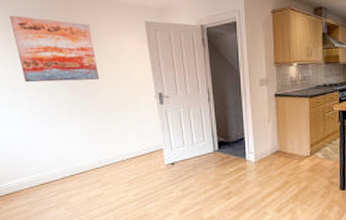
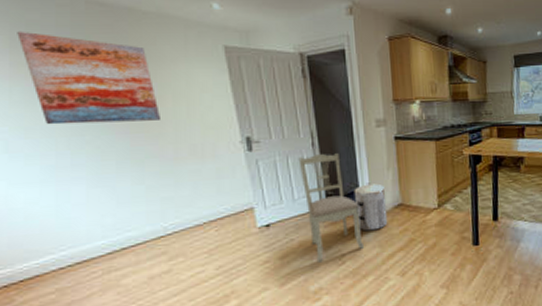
dining chair: none [197,107,247,196] -> present [298,153,363,263]
waste bin: none [240,132,267,173] -> present [354,182,388,231]

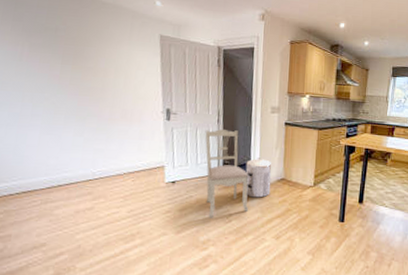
wall art: present [17,31,160,125] -> none [8,8,104,87]

